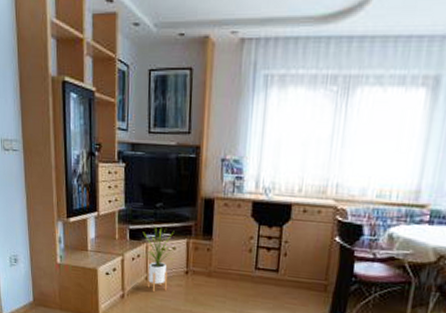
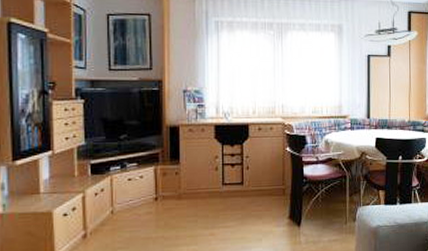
house plant: present [141,224,175,293] -> none [106,156,142,225]

